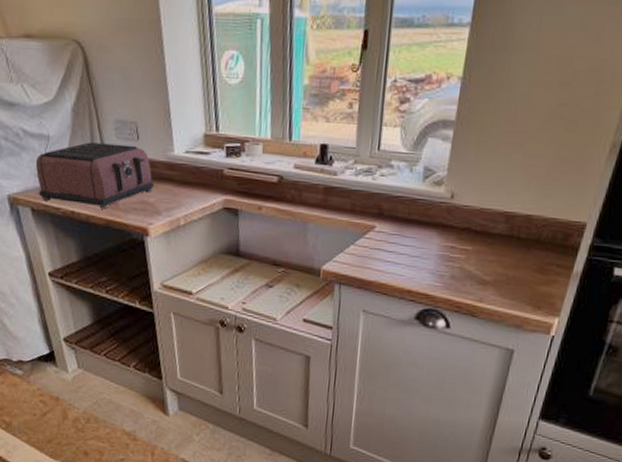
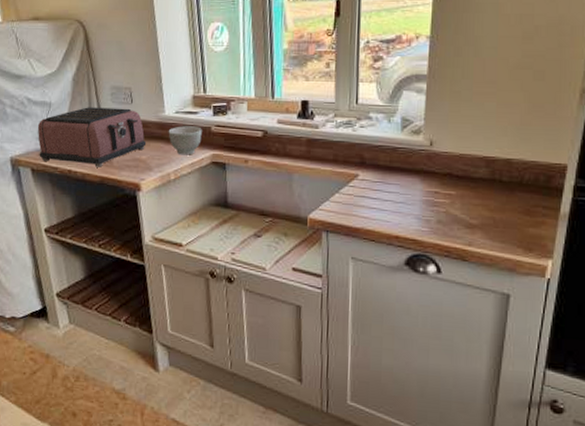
bowl: none [177,167,214,200] -> present [168,126,202,155]

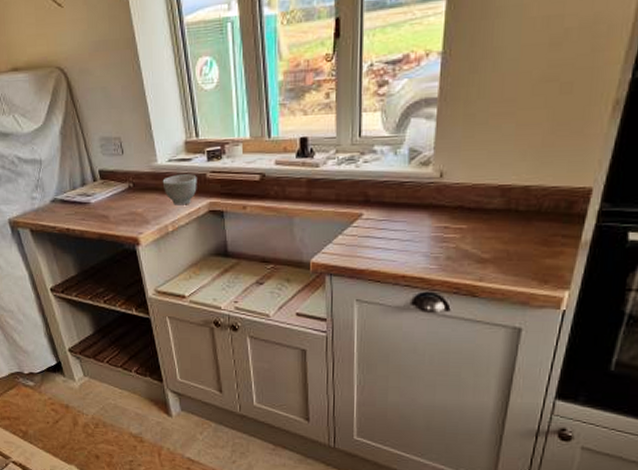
toaster: present [37,107,147,167] -> none [30,160,141,224]

